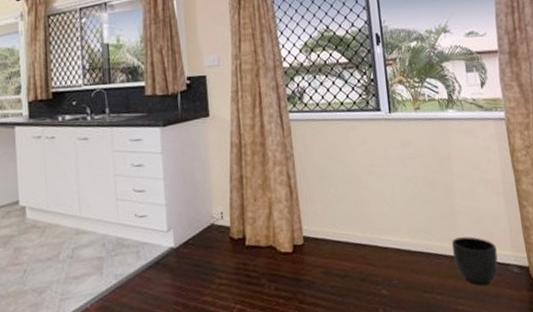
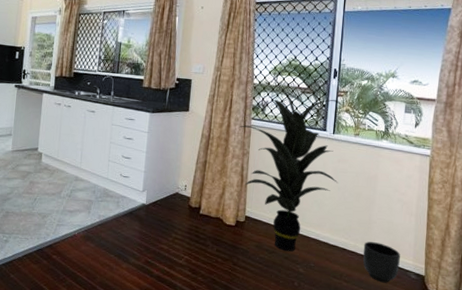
indoor plant: none [275,67,407,272] -> present [239,87,342,252]

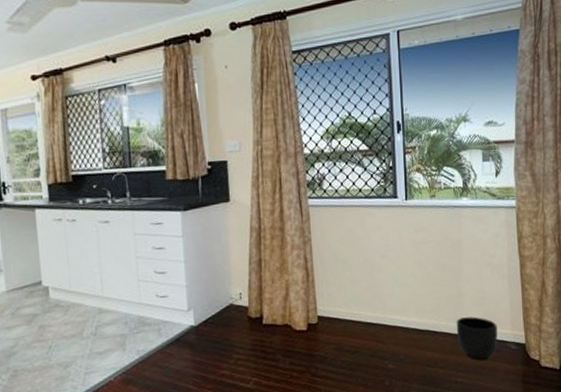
indoor plant: present [239,87,342,252] -> none [295,153,419,348]

